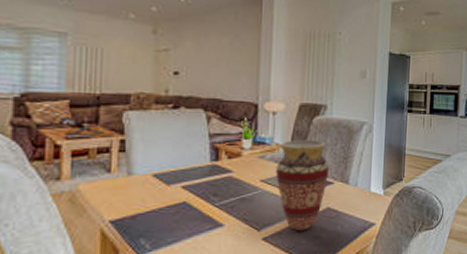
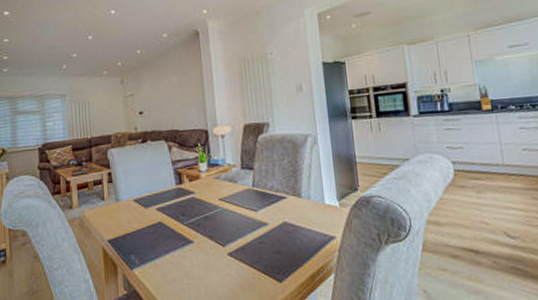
vase: present [276,139,330,231] -> none [231,157,281,246]

